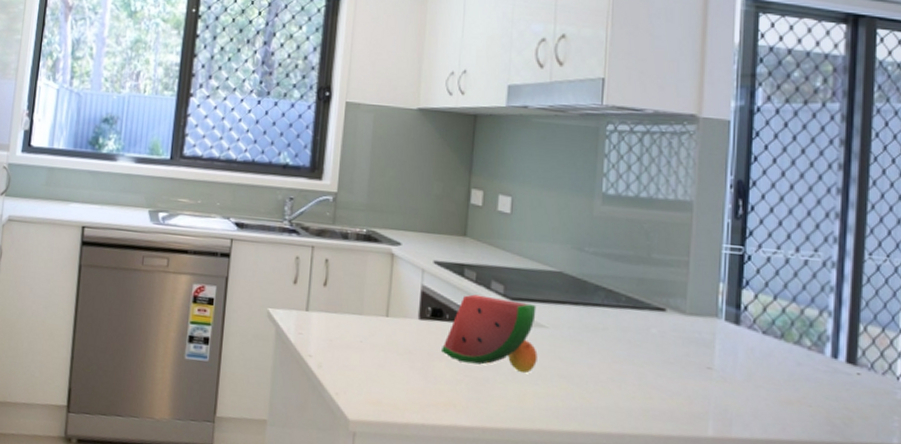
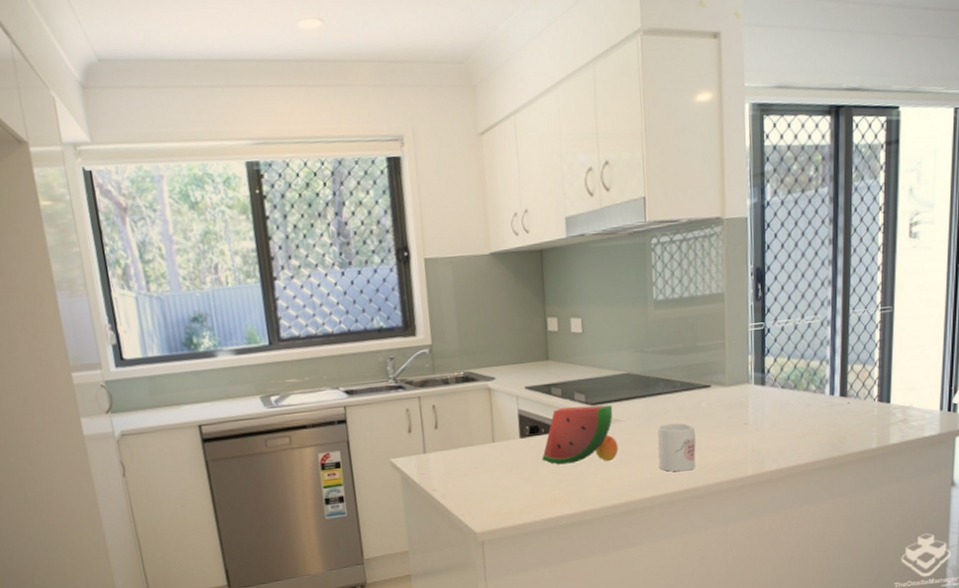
mug: none [587,343,640,411] -> present [657,423,696,472]

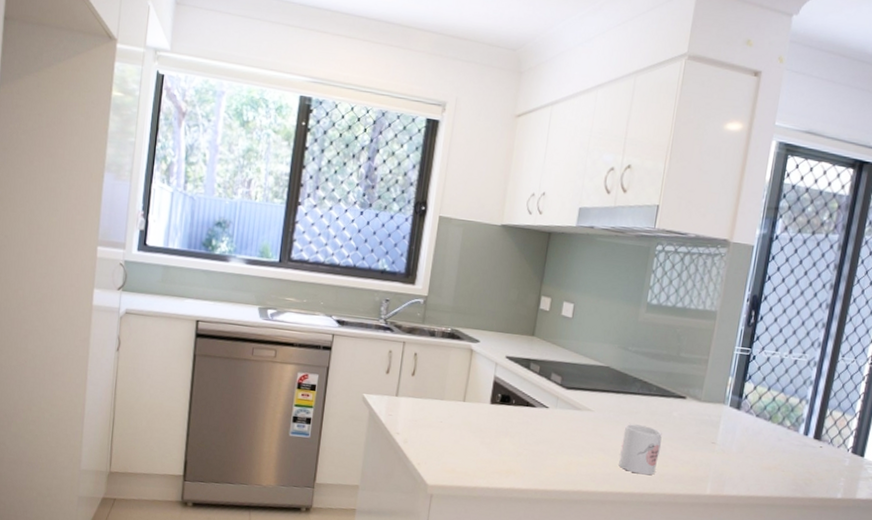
watermelon: present [542,405,618,465] -> none [507,384,586,448]

